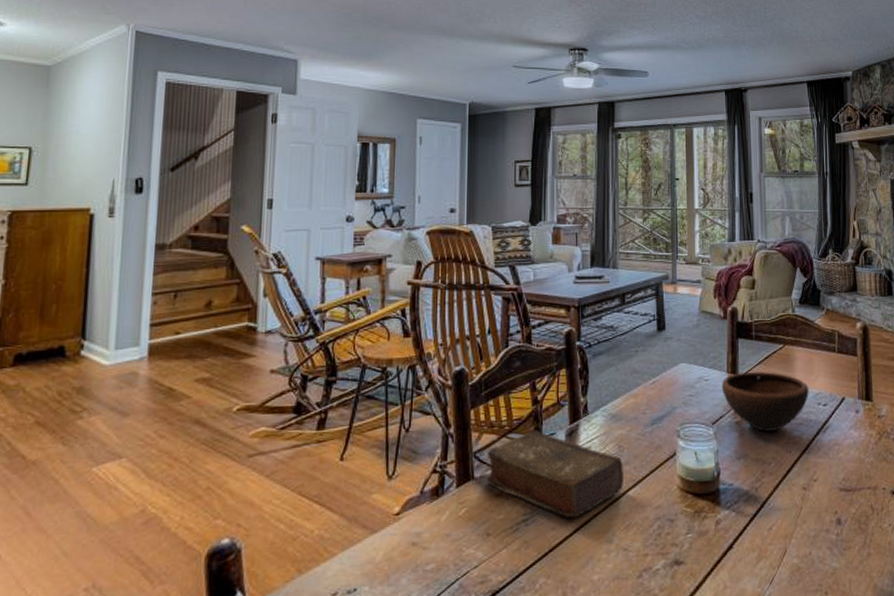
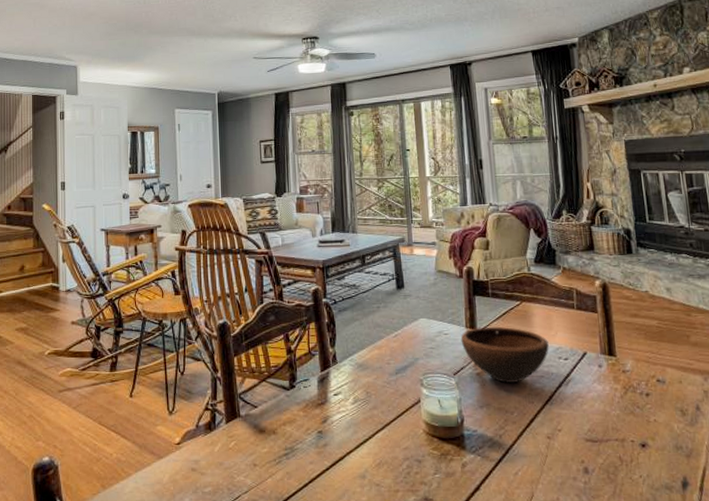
book: present [486,430,623,518] -> none [250,376,373,454]

